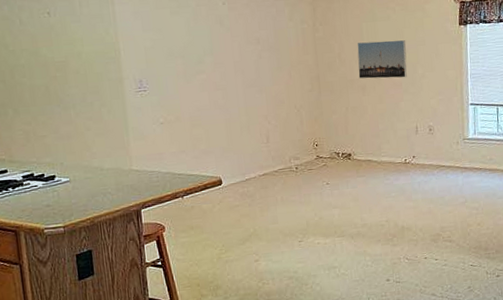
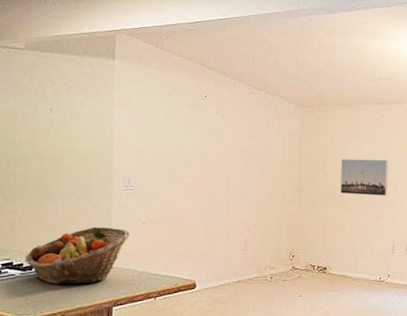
fruit basket: none [45,130,149,192] -> present [25,226,130,285]

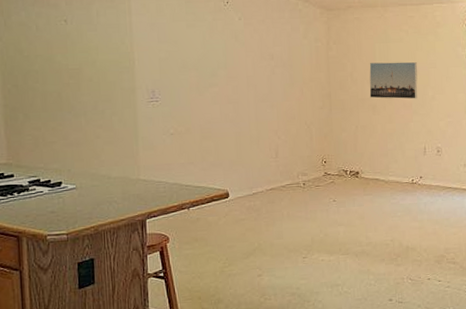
fruit basket: present [25,226,130,285] -> none [52,139,159,200]

